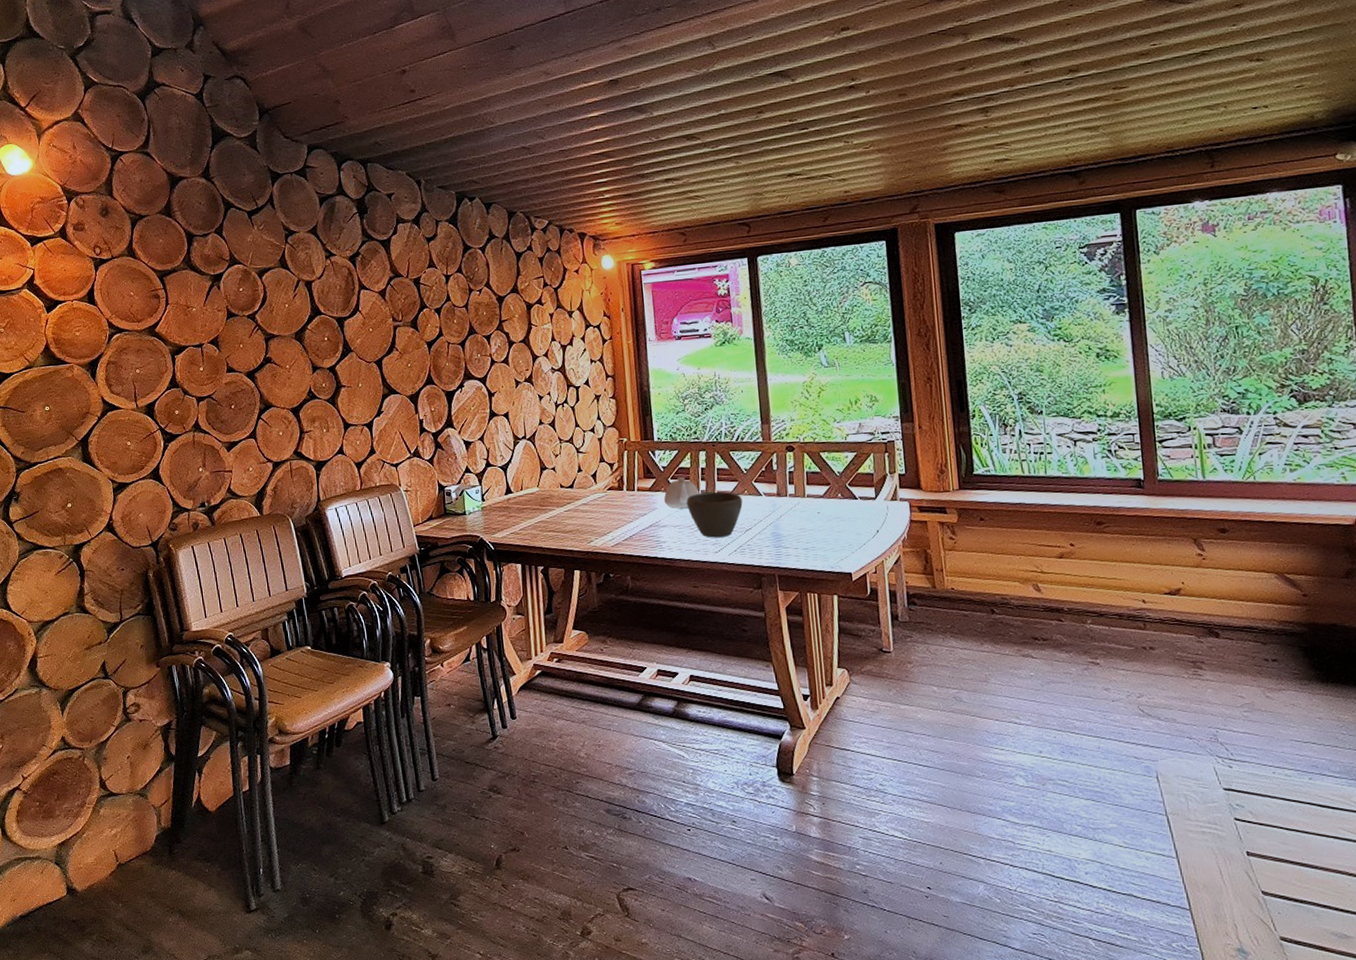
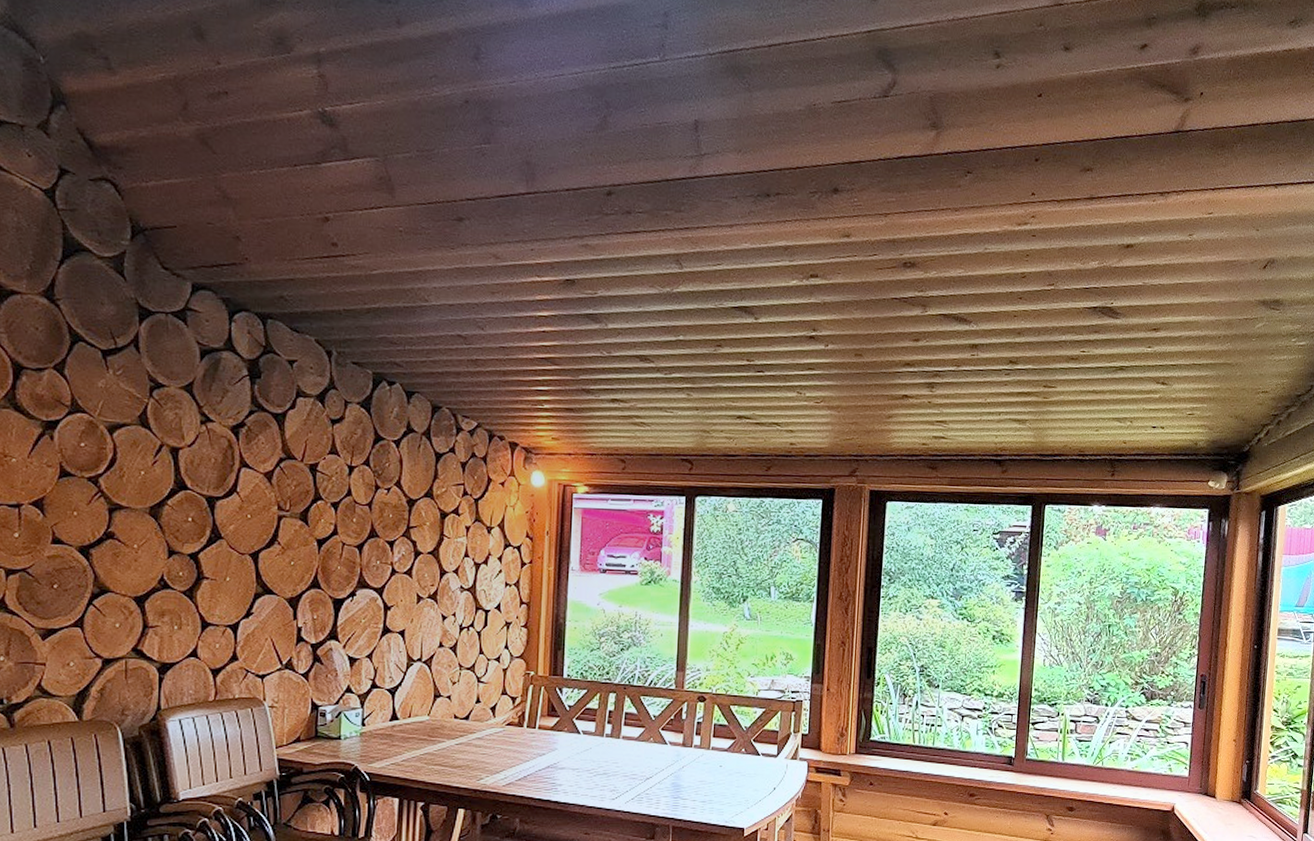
teapot: present [663,476,700,509] -> none [565,718,604,752]
bowl: present [686,491,743,538] -> none [589,736,647,784]

